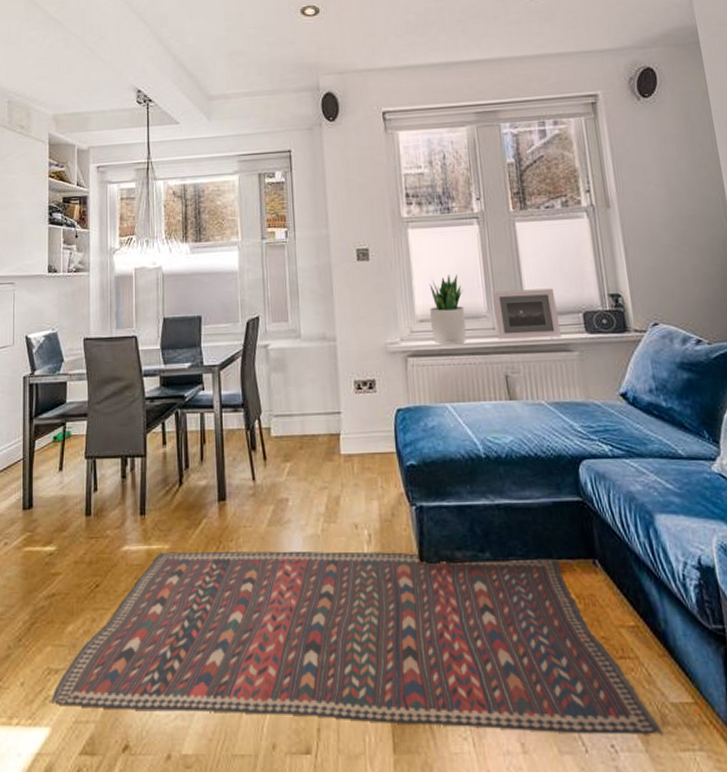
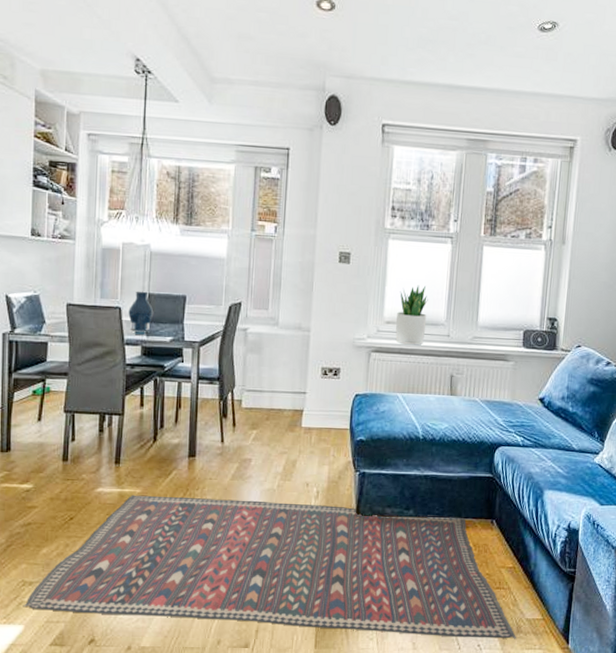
vase: none [144,316,170,365] -> present [128,291,154,336]
picture frame: present [491,288,562,340] -> none [450,304,505,349]

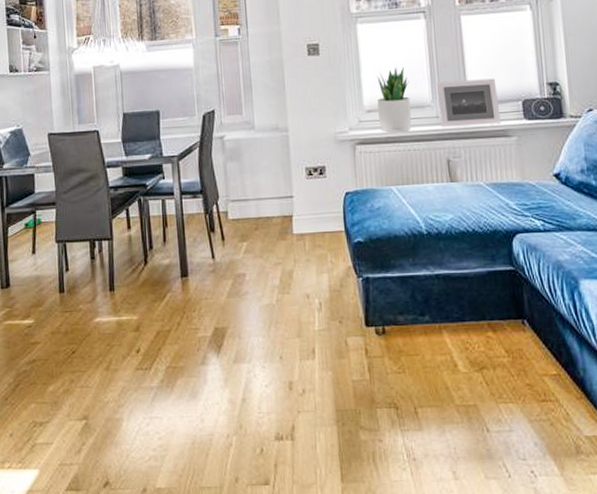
area rug: present [23,495,516,639] -> none [36,317,577,463]
vase: present [128,291,154,336] -> none [106,111,131,157]
picture frame: none [450,304,505,349] -> present [436,78,501,128]

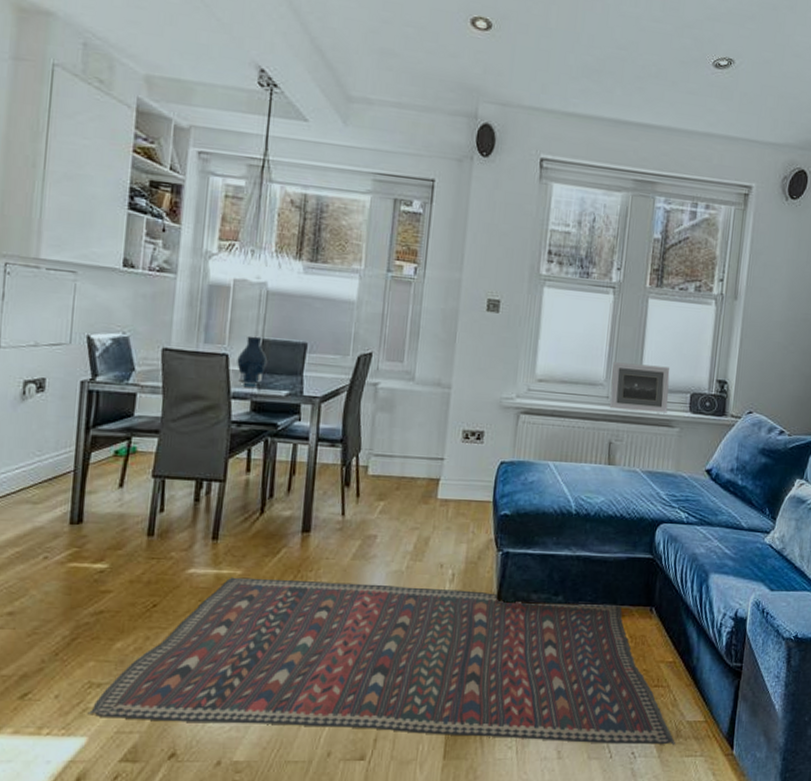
area rug: none [36,317,577,463] -> present [87,577,675,745]
vase: none [106,111,131,157] -> present [237,336,268,388]
planter: present [377,66,412,133] -> none [548,339,586,407]

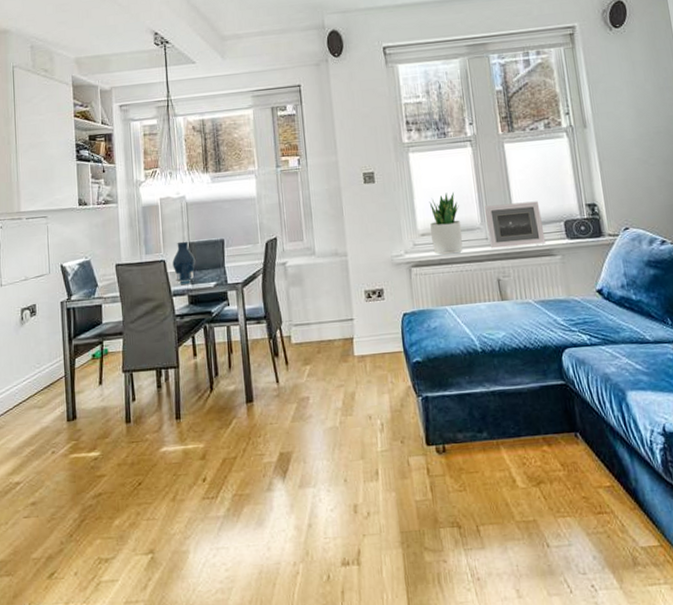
area rug: present [87,577,675,745] -> none [101,434,635,590]
planter: none [548,339,586,407] -> present [429,192,463,255]

